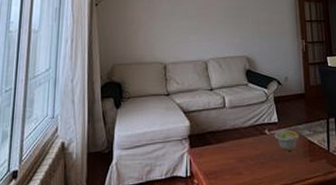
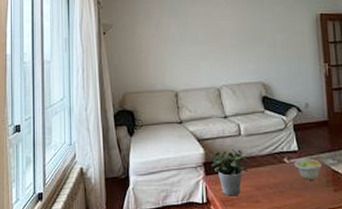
potted plant: none [196,121,234,169] -> present [210,149,250,196]

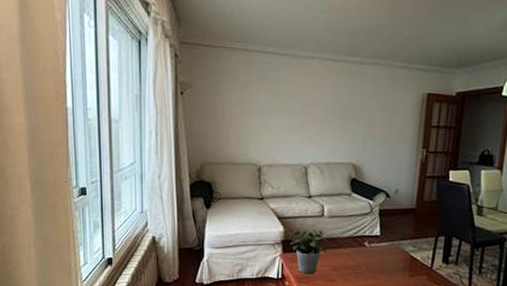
bowl: present [294,158,321,180] -> none [374,243,401,265]

